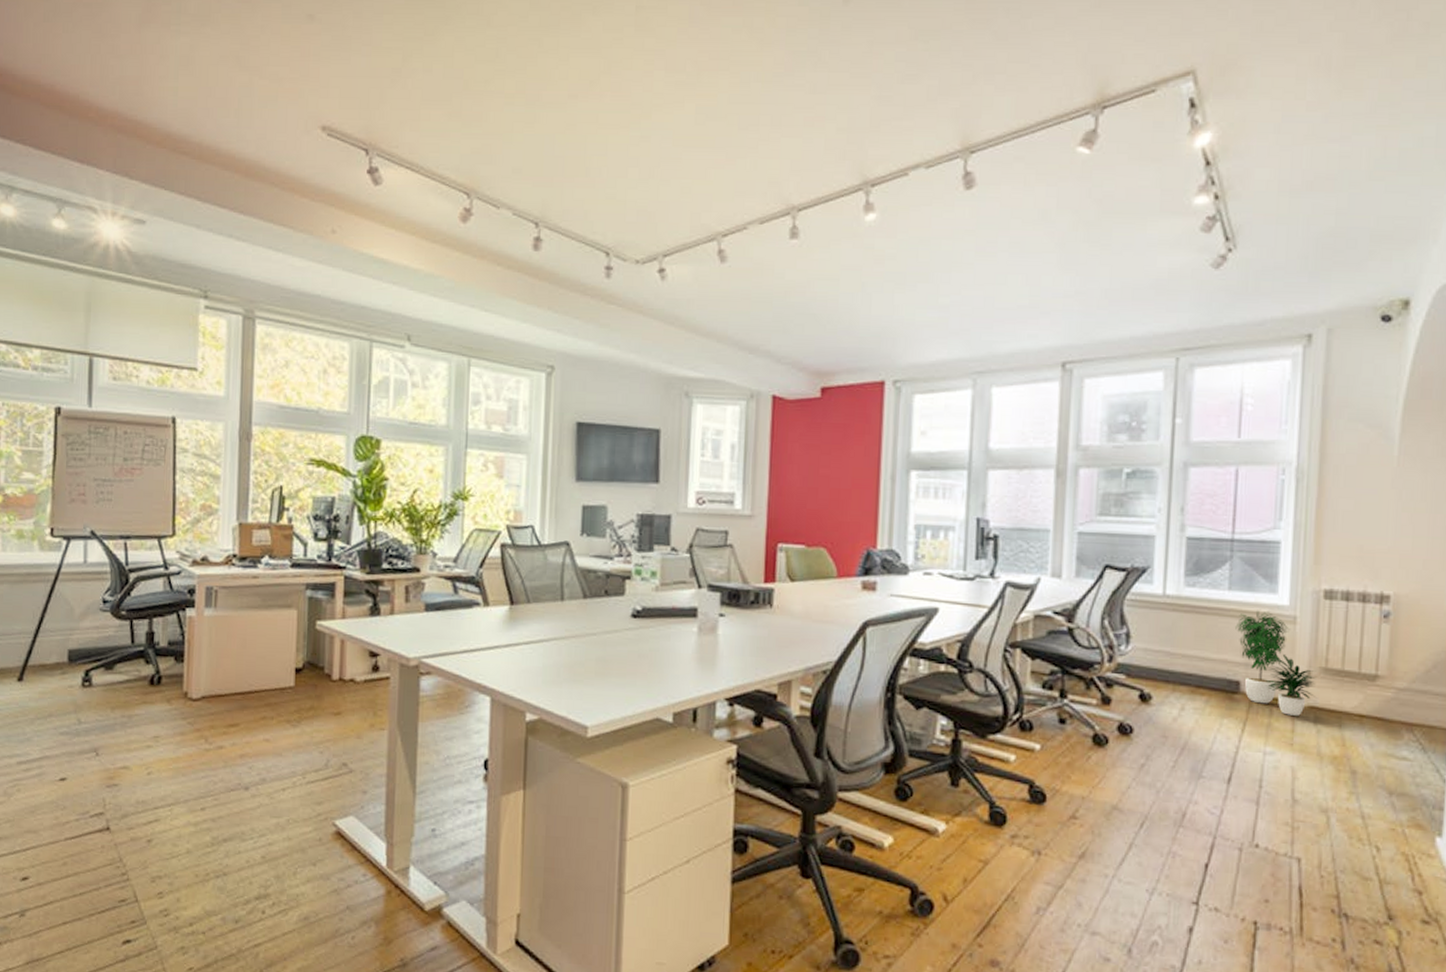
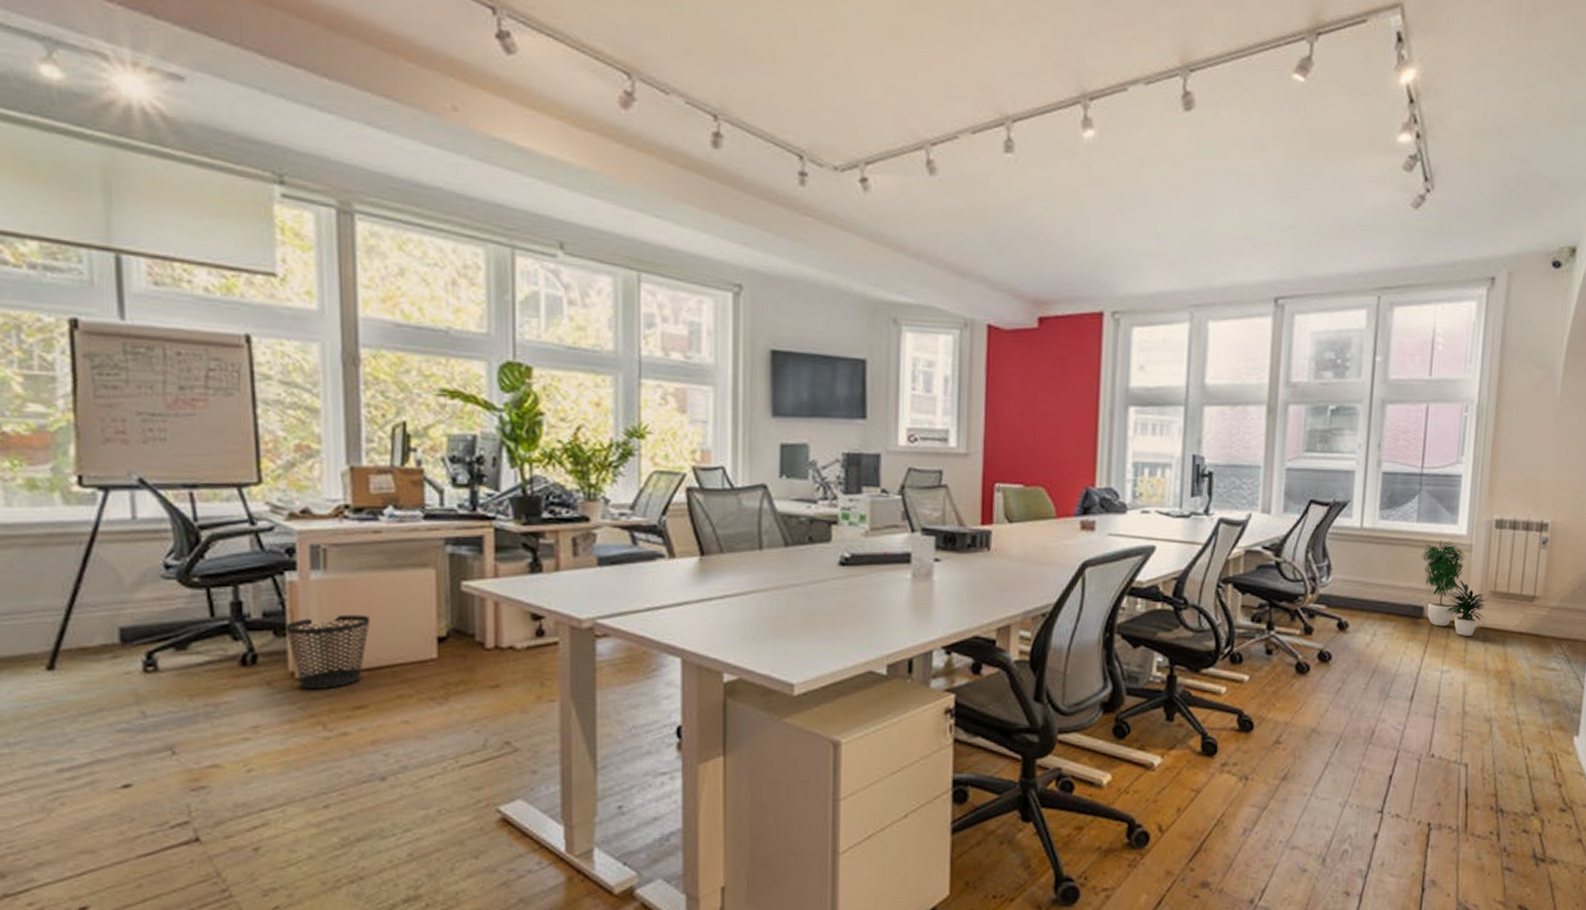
wastebasket: none [184,645,246,708] -> present [286,614,371,690]

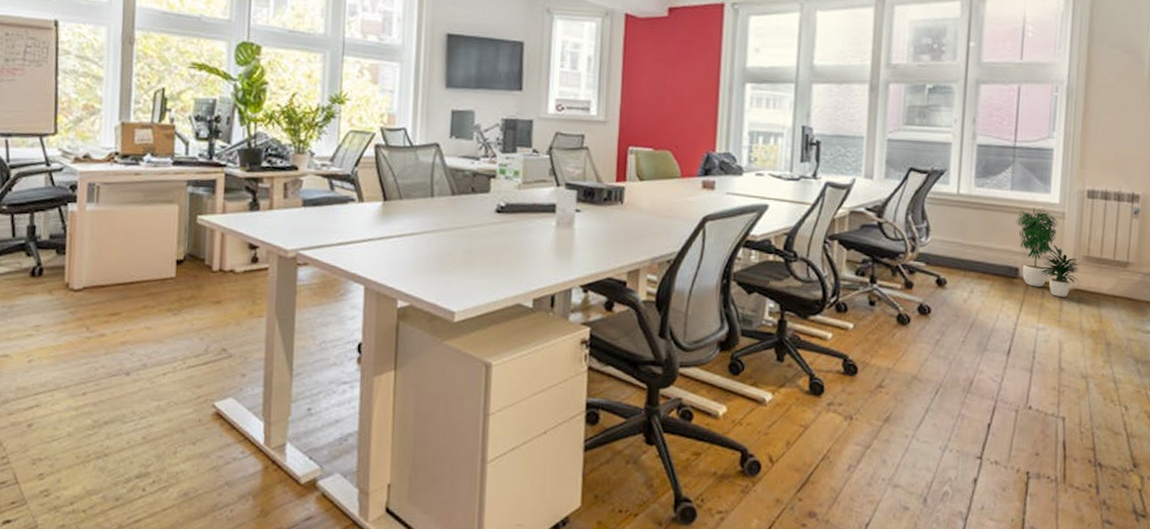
wastebasket: present [286,614,371,690] -> none [65,239,128,298]

